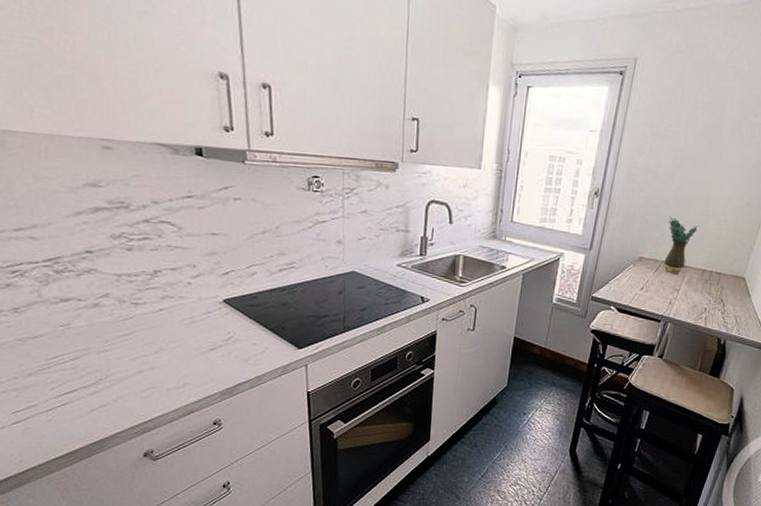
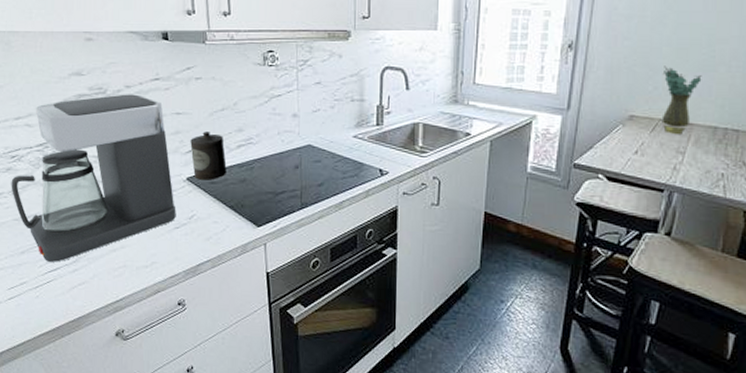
coffee maker: none [12,210,212,384] -> present [11,94,176,262]
canister: none [227,254,267,303] -> present [190,132,227,180]

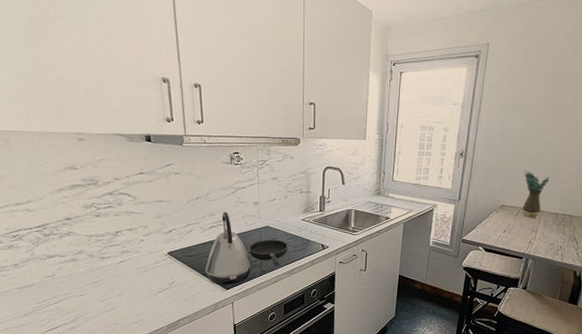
coffee maker: present [11,94,176,262] -> none [13,185,159,322]
canister: present [190,132,227,180] -> none [170,216,201,254]
kettle: none [231,126,290,221] -> present [205,211,252,285]
frying pan: none [286,162,335,198] -> present [249,239,288,267]

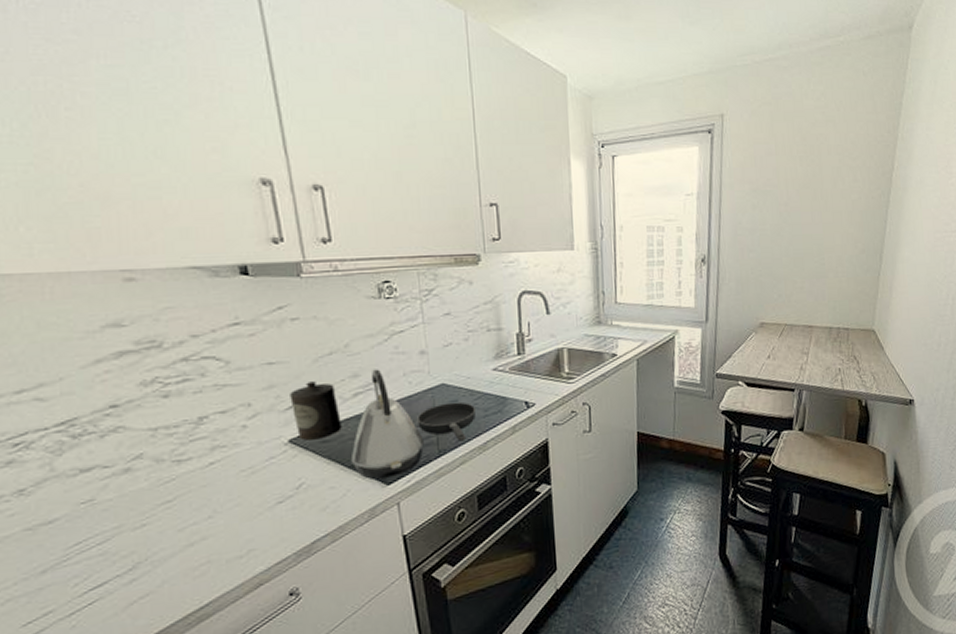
canister: none [170,216,201,254] -> present [290,381,342,441]
vase: present [522,170,550,218] -> none [784,274,816,337]

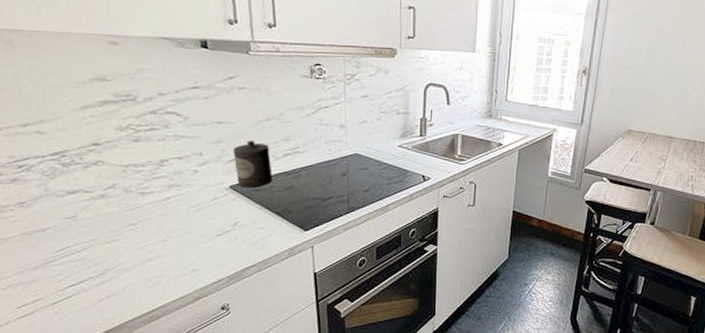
kettle: present [350,369,424,479] -> none [277,136,337,225]
frying pan: present [417,402,476,442] -> none [333,169,381,202]

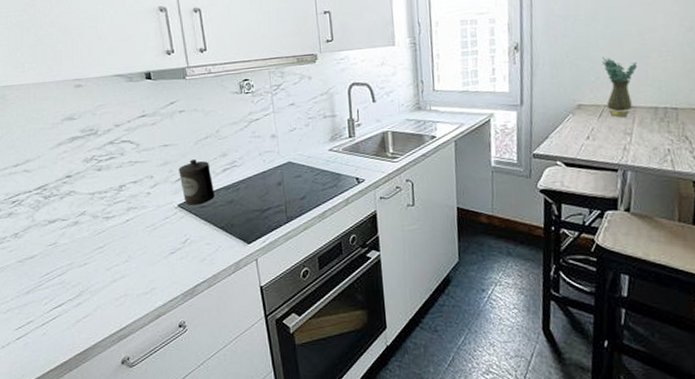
vase: none [650,91,680,145] -> present [602,57,638,118]

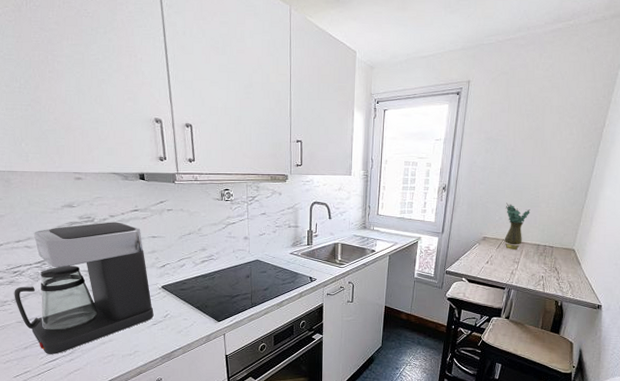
coffee maker: none [13,131,171,299] -> present [14,222,154,354]
canister: present [179,159,215,205] -> none [164,251,193,288]

